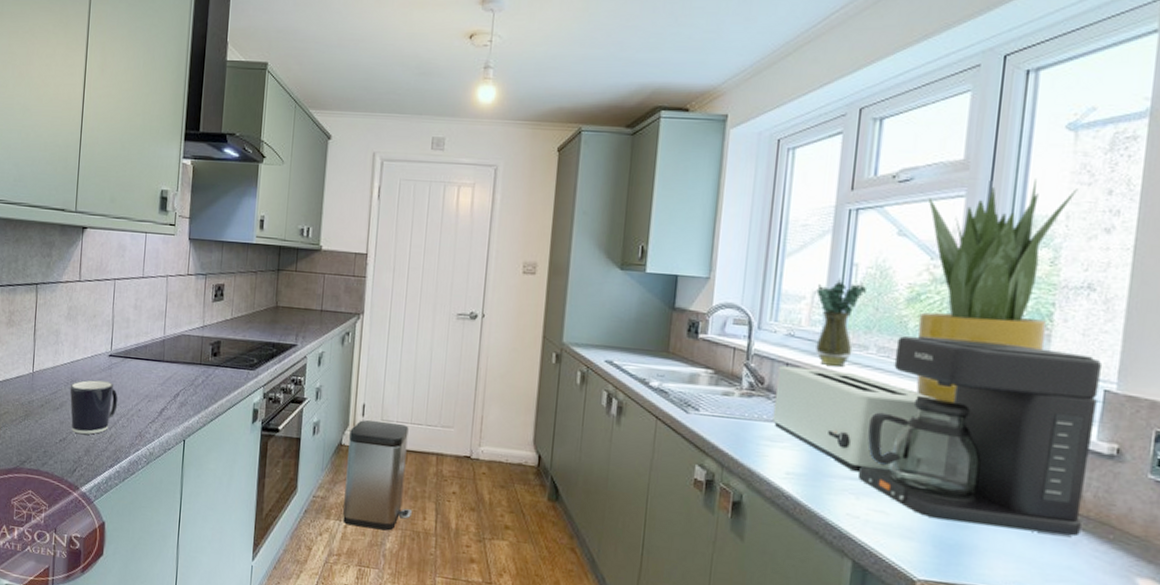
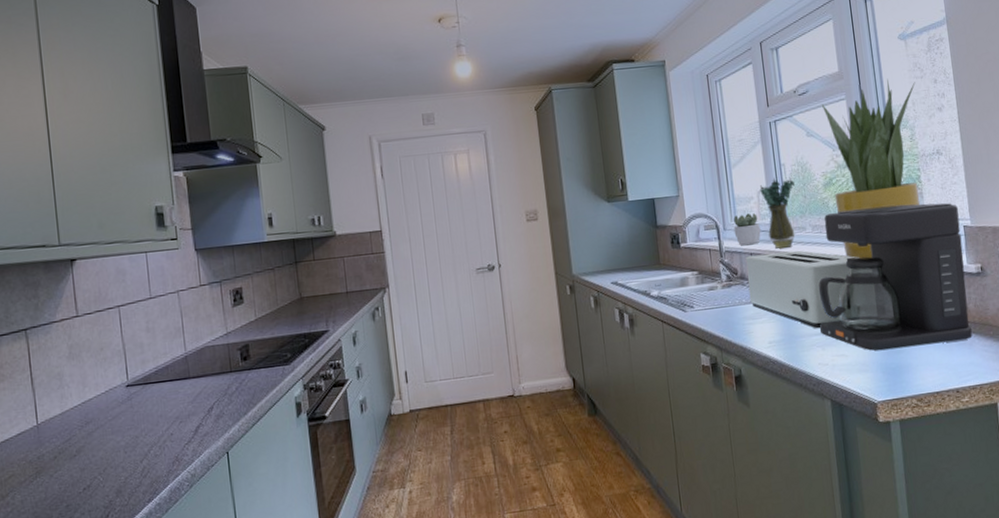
mug: present [69,380,118,435] -> none [85,413,146,477]
pedal bin: present [343,420,413,531] -> none [397,381,472,490]
succulent plant: none [770,314,807,354] -> present [733,213,761,246]

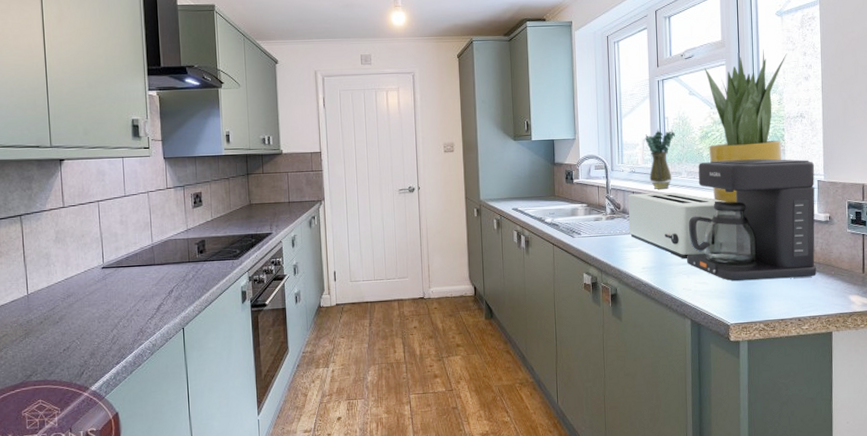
succulent plant: present [733,213,761,246] -> none [620,157,643,185]

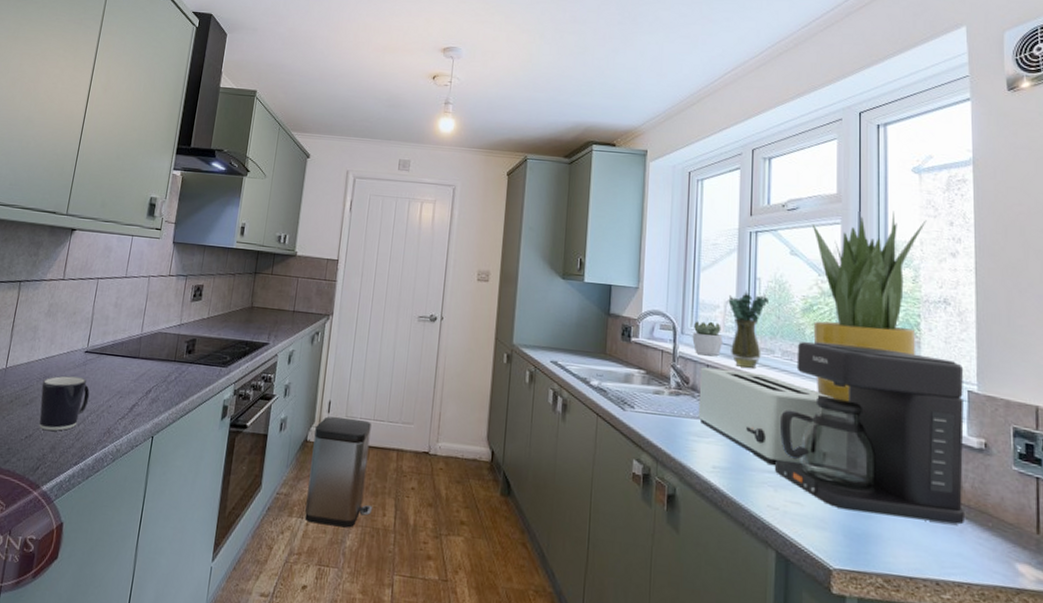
mug: none [67,290,117,341] -> present [39,375,90,431]
pedal bin: none [326,282,385,370] -> present [304,416,373,528]
succulent plant: none [620,157,643,185] -> present [692,321,723,357]

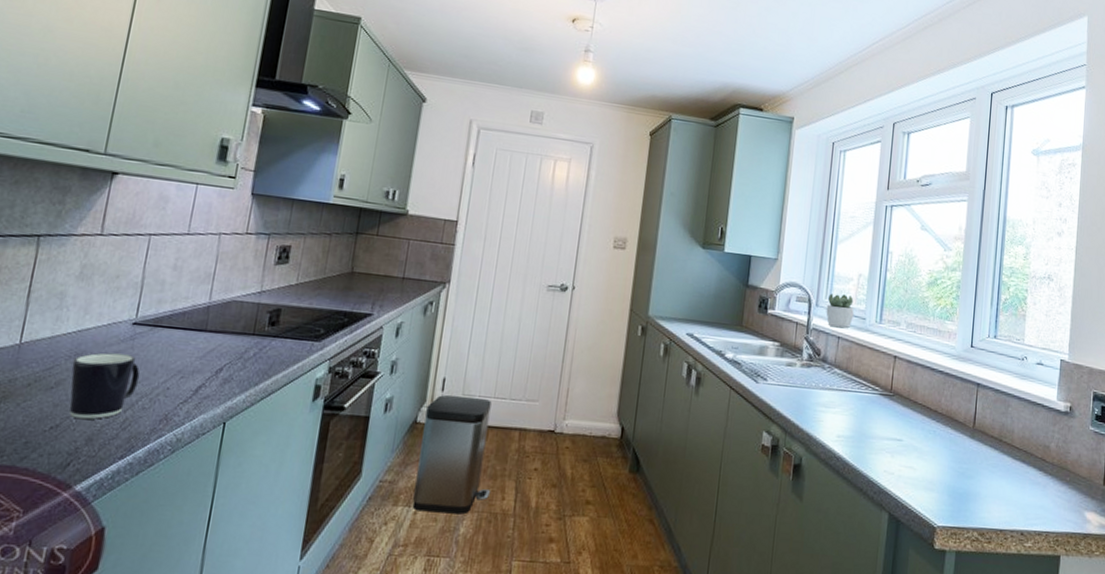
toaster: present [698,367,833,466] -> none [827,339,949,433]
vase: present [728,290,768,368] -> none [860,263,898,340]
coffee maker: present [775,342,964,525] -> none [893,314,1059,481]
planter: present [813,210,927,402] -> none [935,190,1040,371]

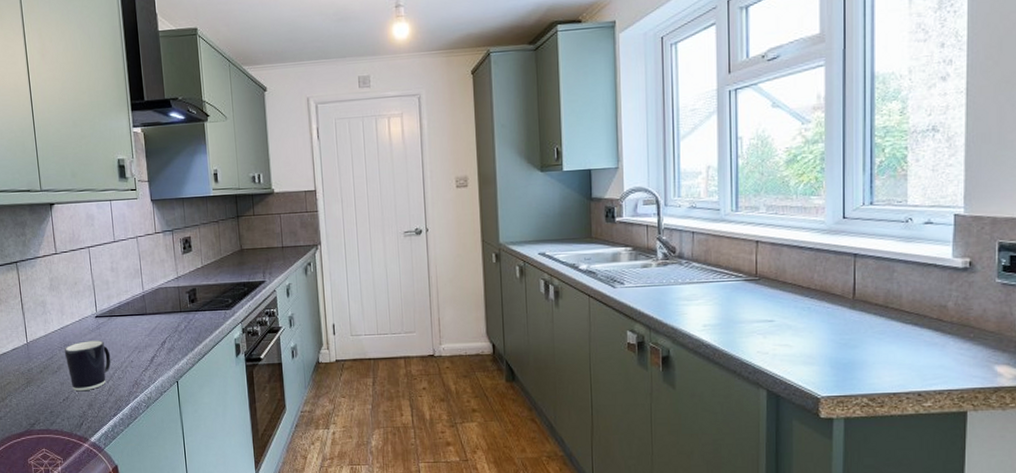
pedal bin: present [412,395,492,515] -> none [325,337,391,432]
succulent plant: present [826,293,854,329] -> none [676,189,707,224]

